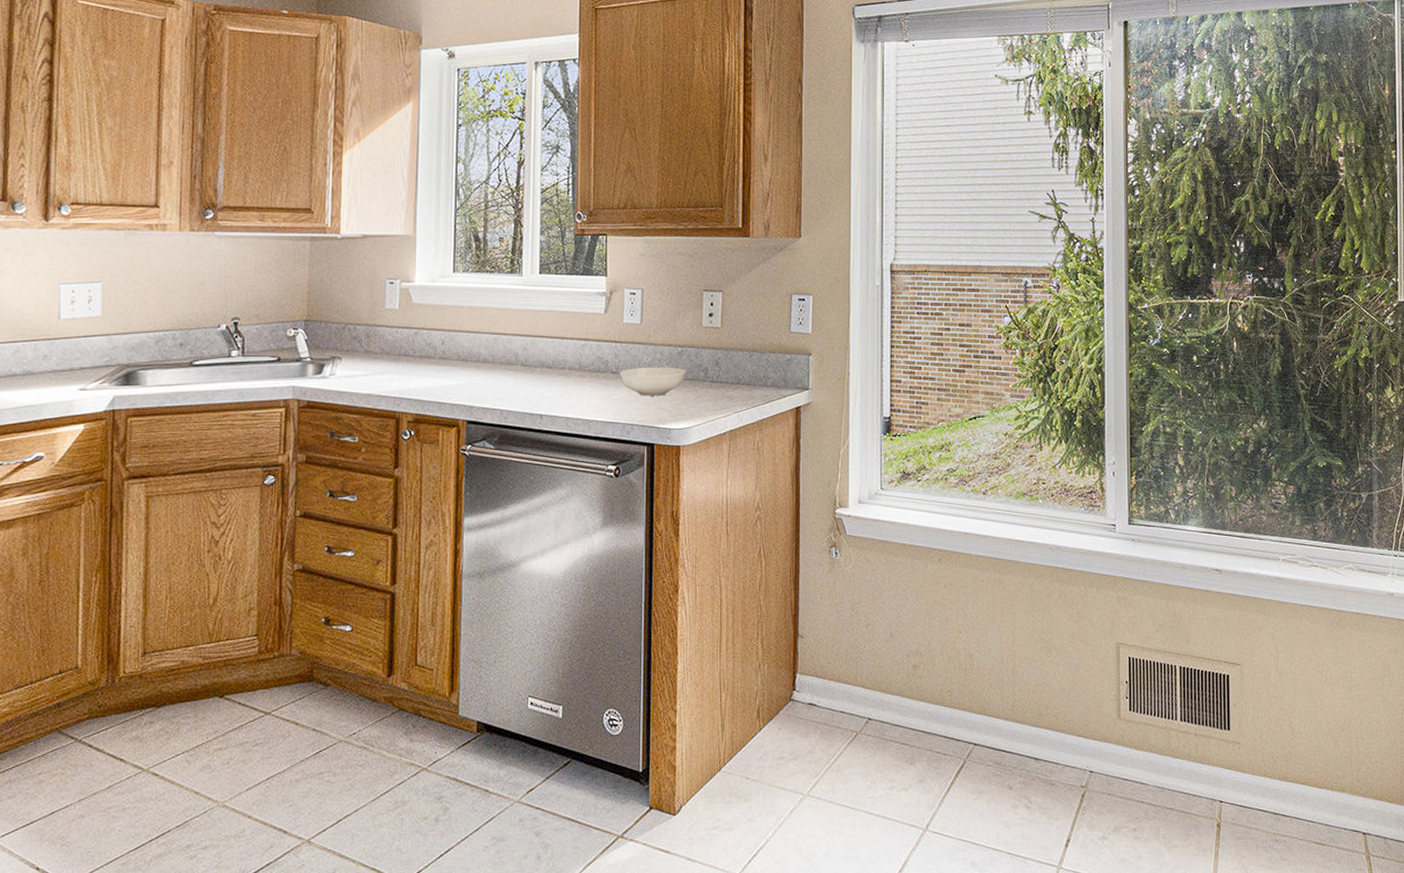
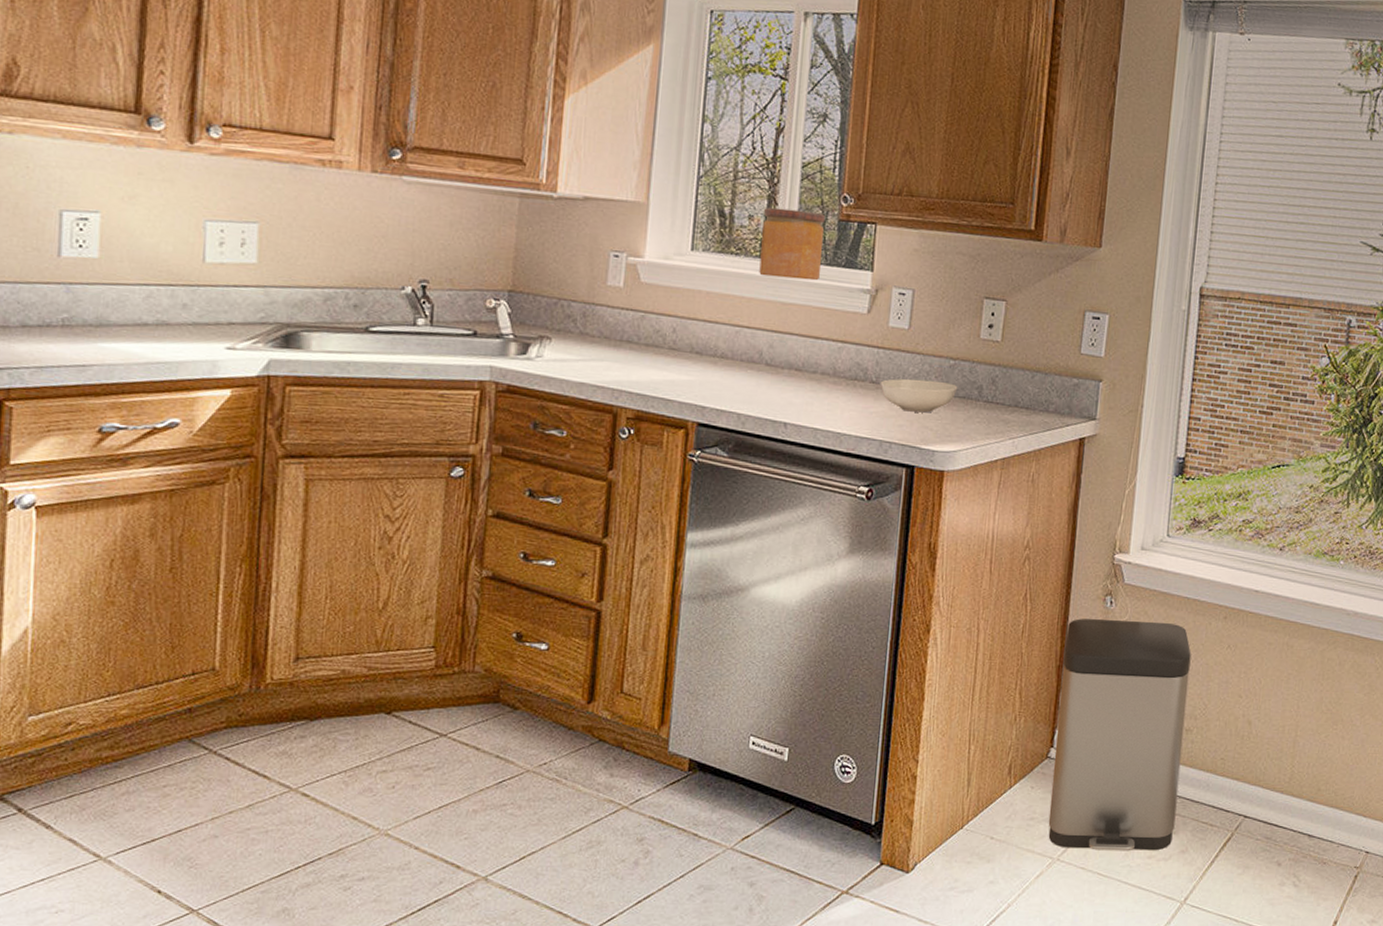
jar: none [511,229,564,289] -> present [759,207,826,281]
pedal bin: none [796,568,912,784] -> present [1048,618,1191,851]

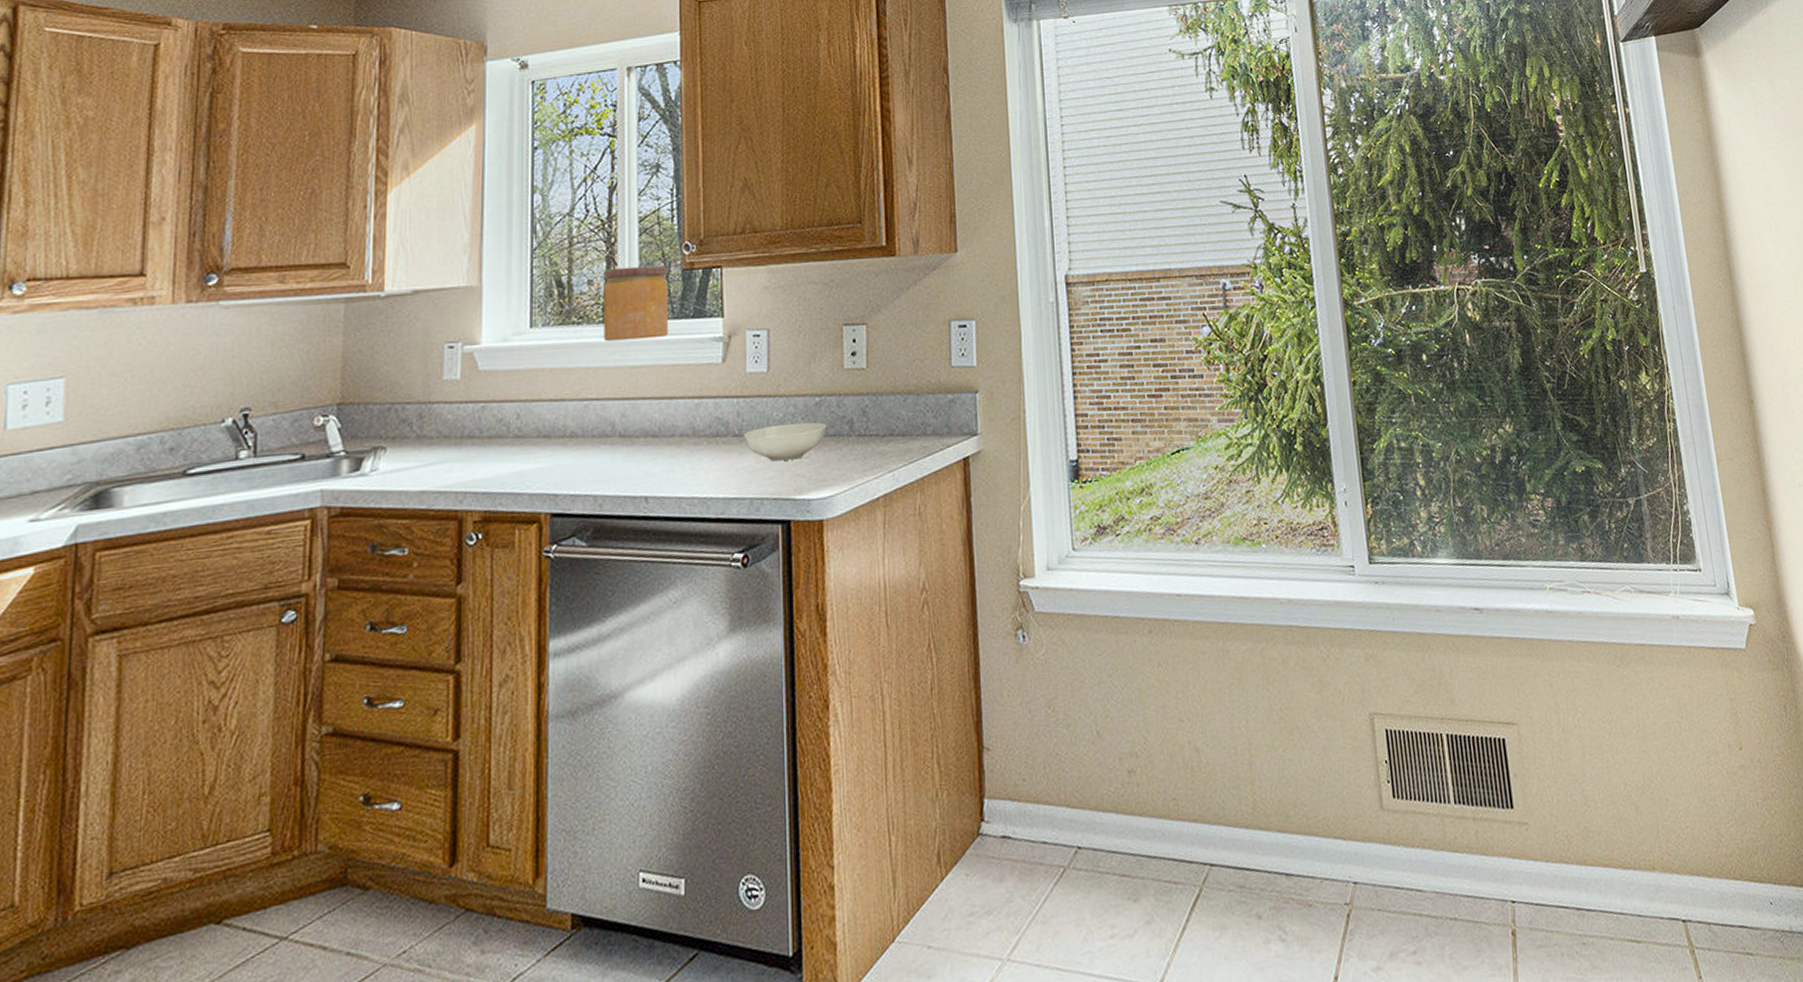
pedal bin: present [1048,618,1191,851] -> none [979,648,1135,944]

